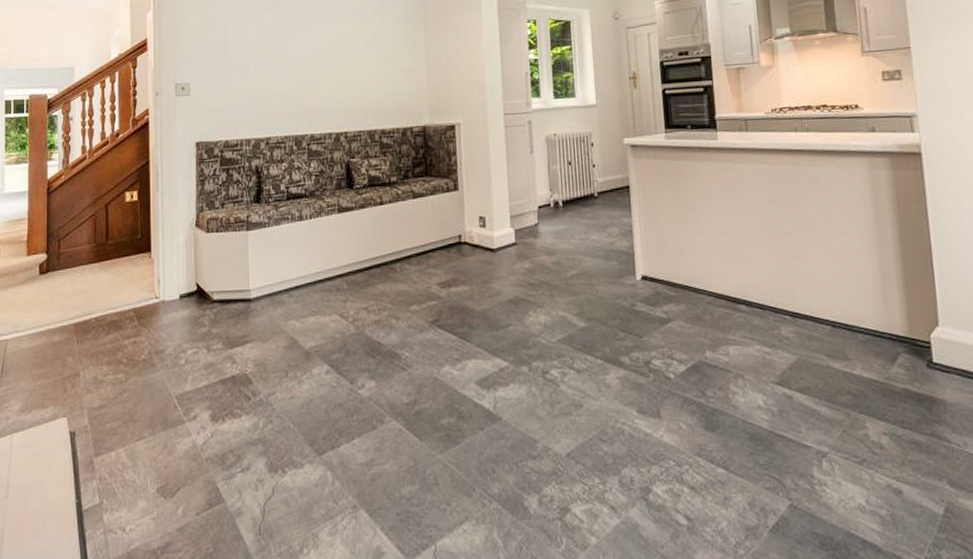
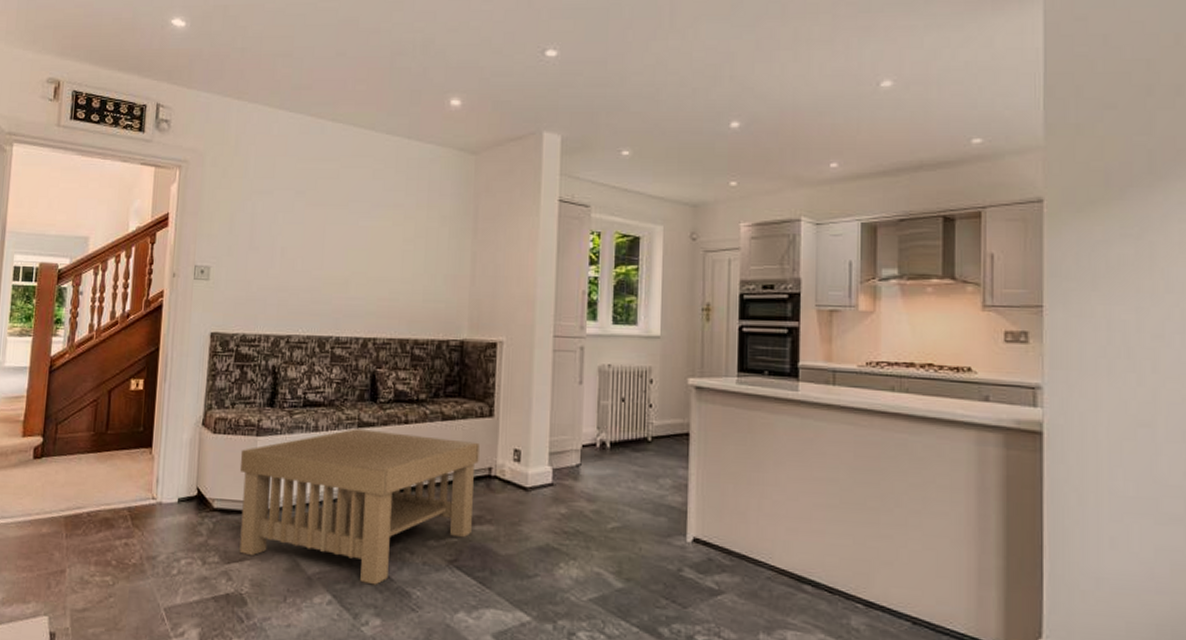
coffee table: none [233,213,449,352] -> present [239,429,480,585]

